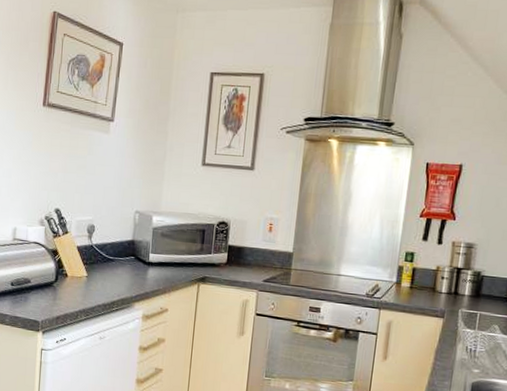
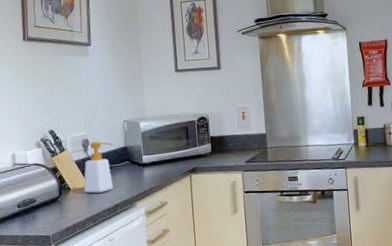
soap bottle: none [81,228,120,286] -> present [84,141,113,194]

